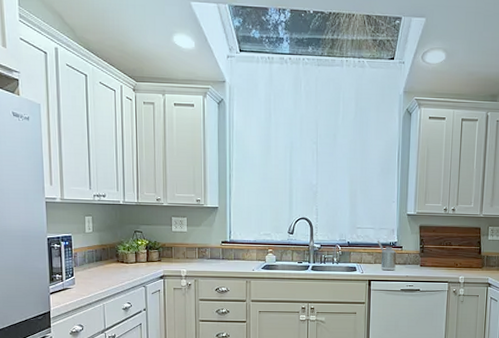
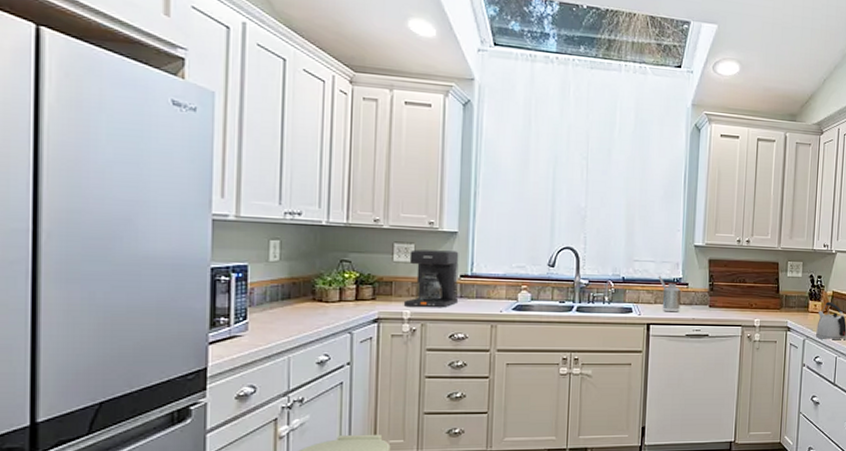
coffee maker: none [181,222,221,268] -> present [403,249,459,308]

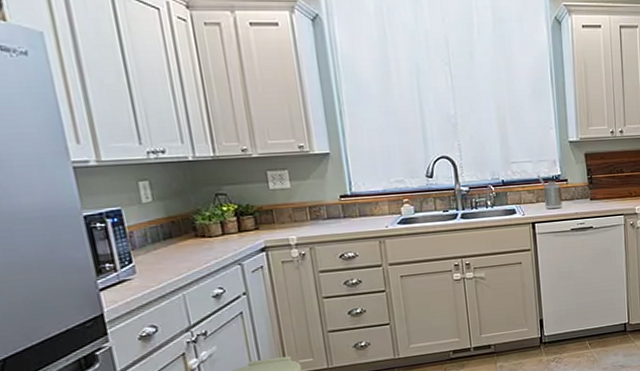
coffee maker: present [403,249,459,308] -> none [284,172,343,233]

